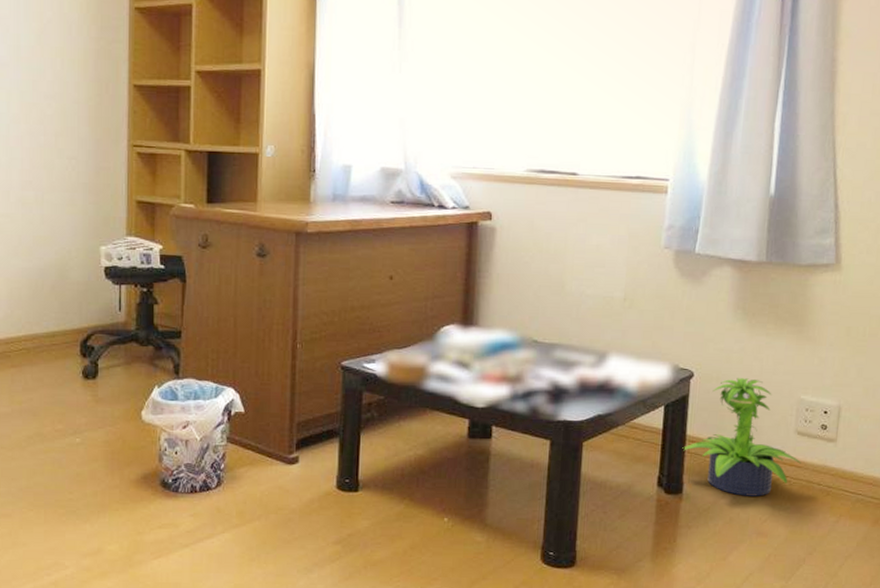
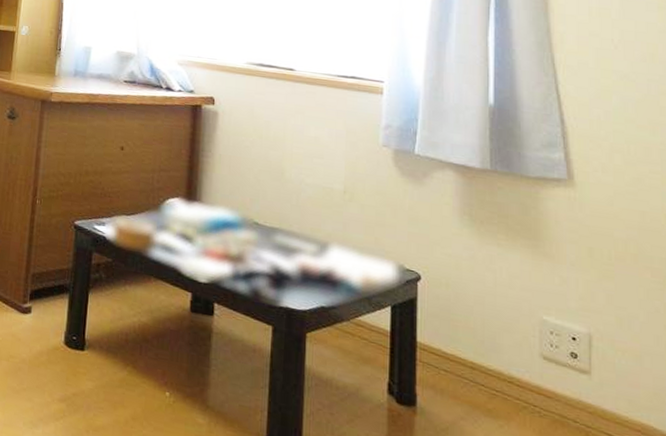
potted plant: present [682,378,801,496] -> none [413,287,551,425]

